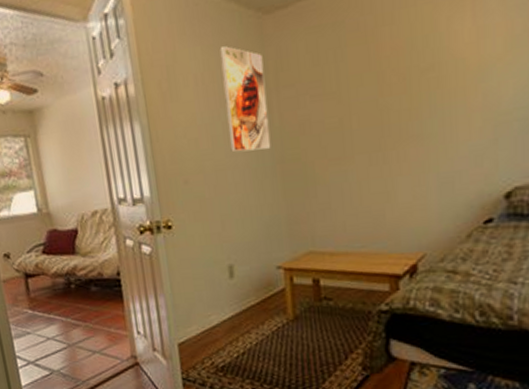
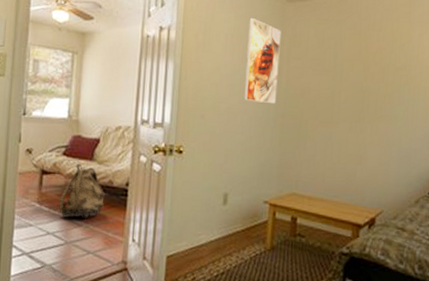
backpack: none [50,260,99,320] -> present [58,164,105,218]

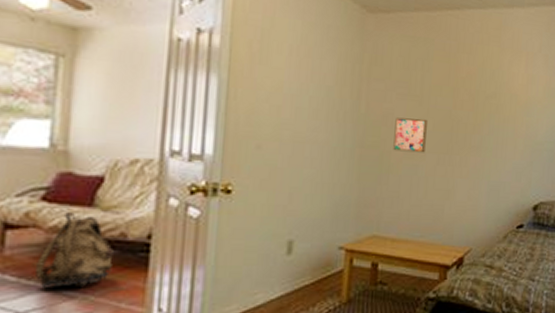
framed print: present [243,17,281,103] -> none [313,26,360,131]
wall art: none [310,90,340,122] -> present [393,117,427,153]

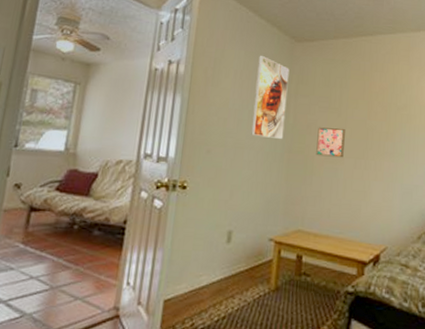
backpack: present [34,212,113,289] -> none [46,200,99,260]
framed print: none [313,26,360,131] -> present [251,55,290,139]

